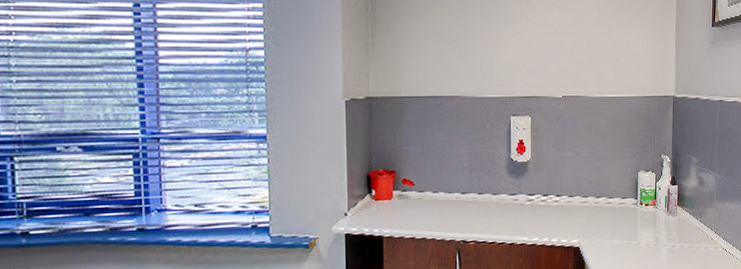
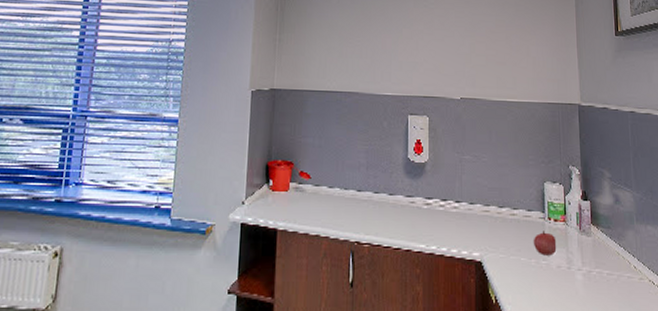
apple: none [625,215,646,237] -> present [533,230,557,256]

